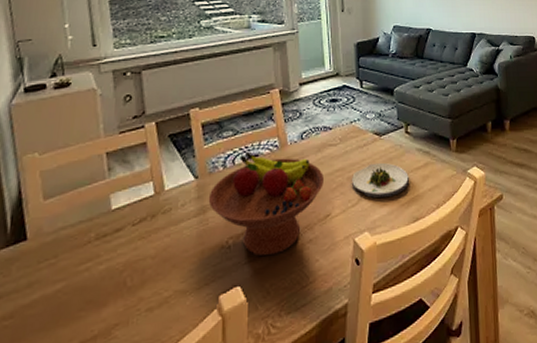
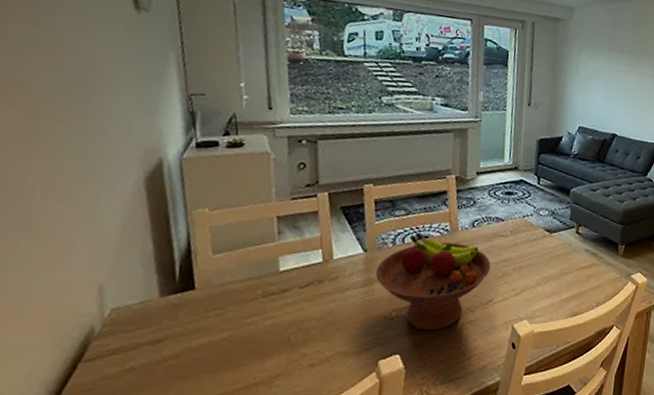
salad plate: present [352,162,409,198] -> none [517,258,574,290]

